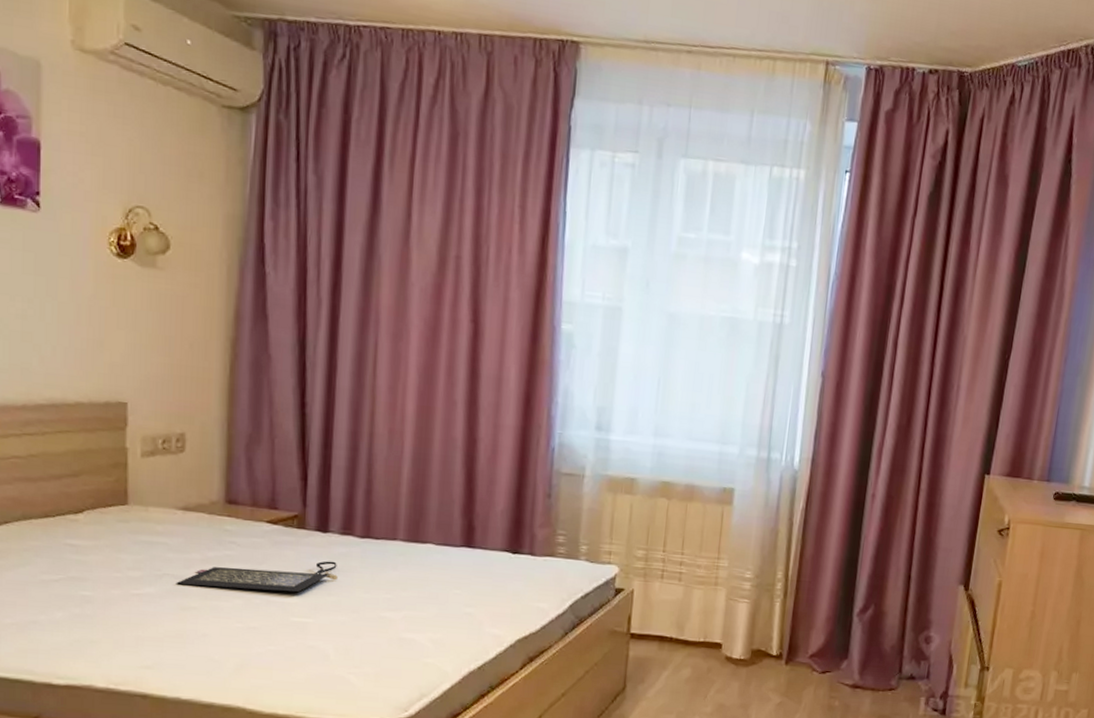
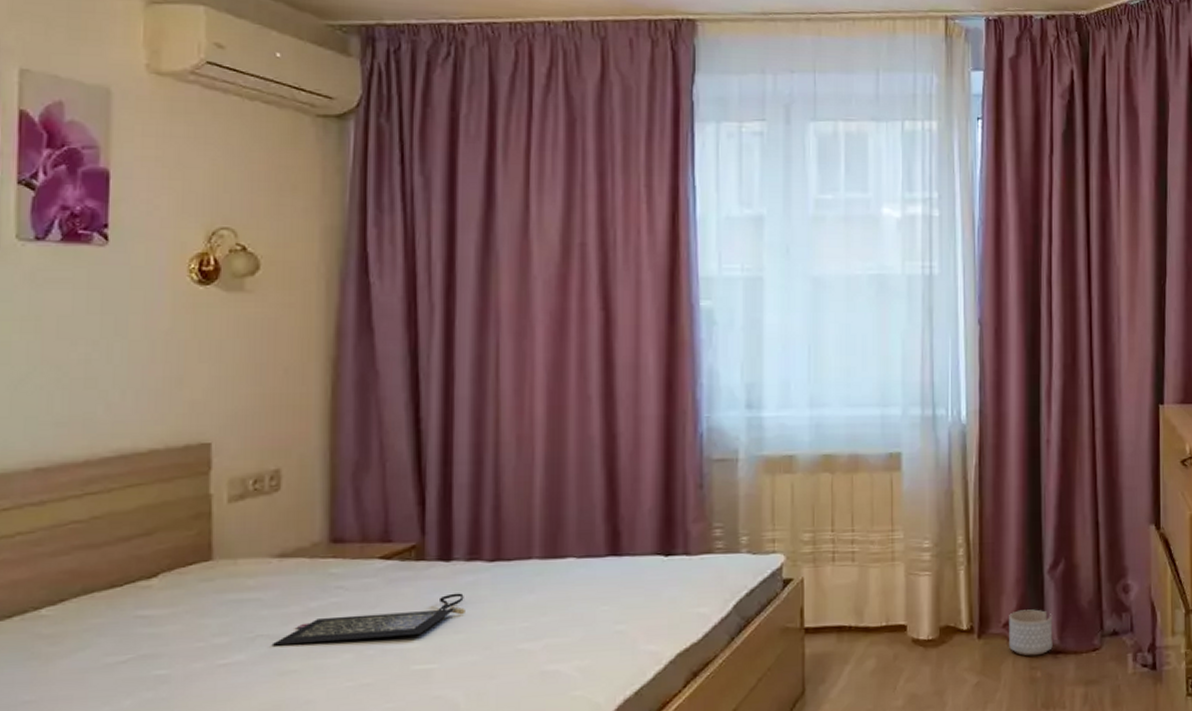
planter: none [813,645,856,687] -> present [1009,609,1053,656]

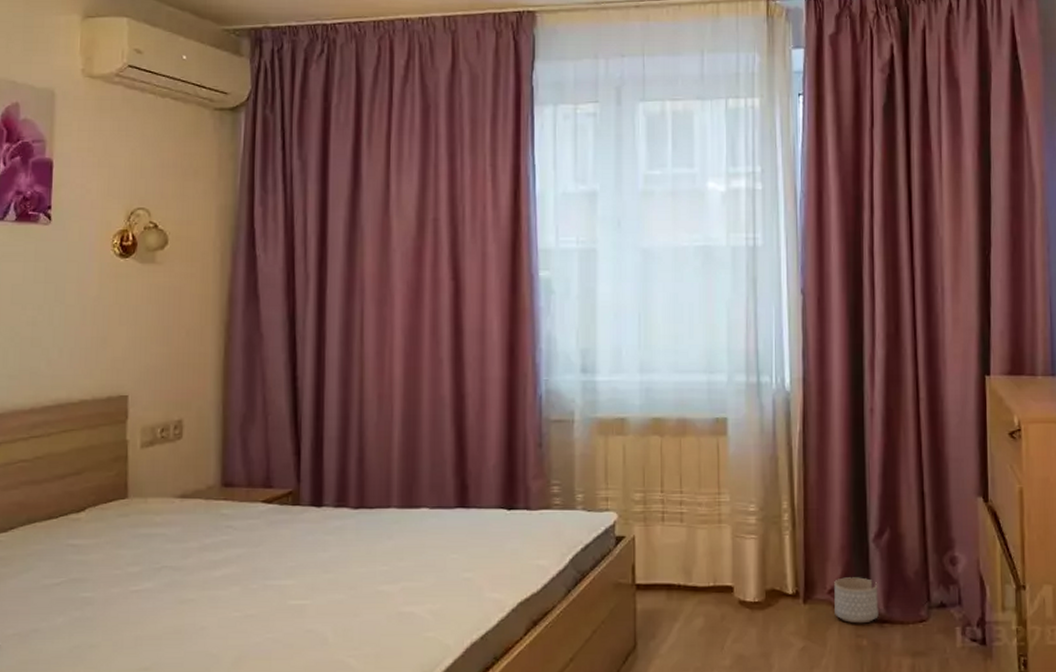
clutch bag: present [271,593,465,646] -> none [174,536,334,577]

